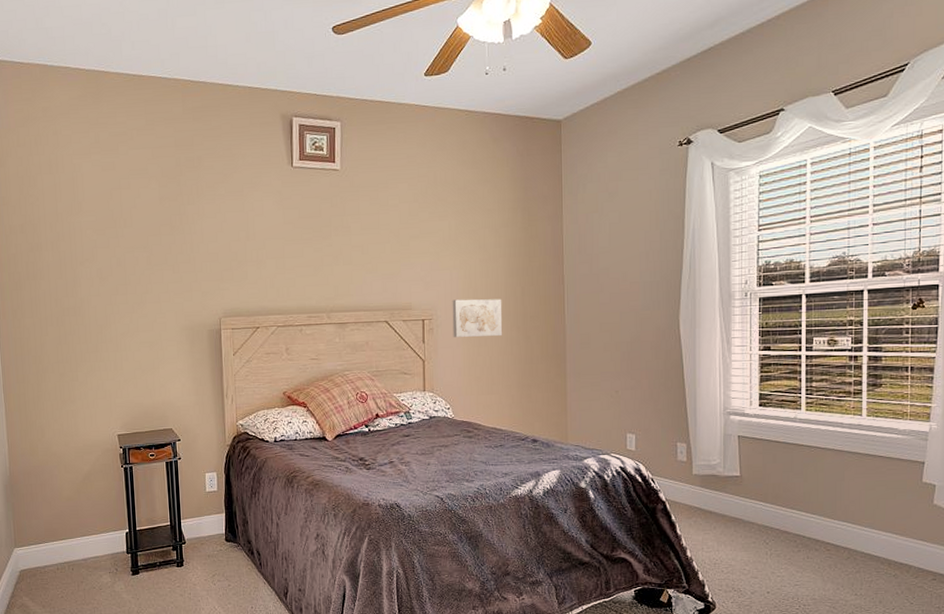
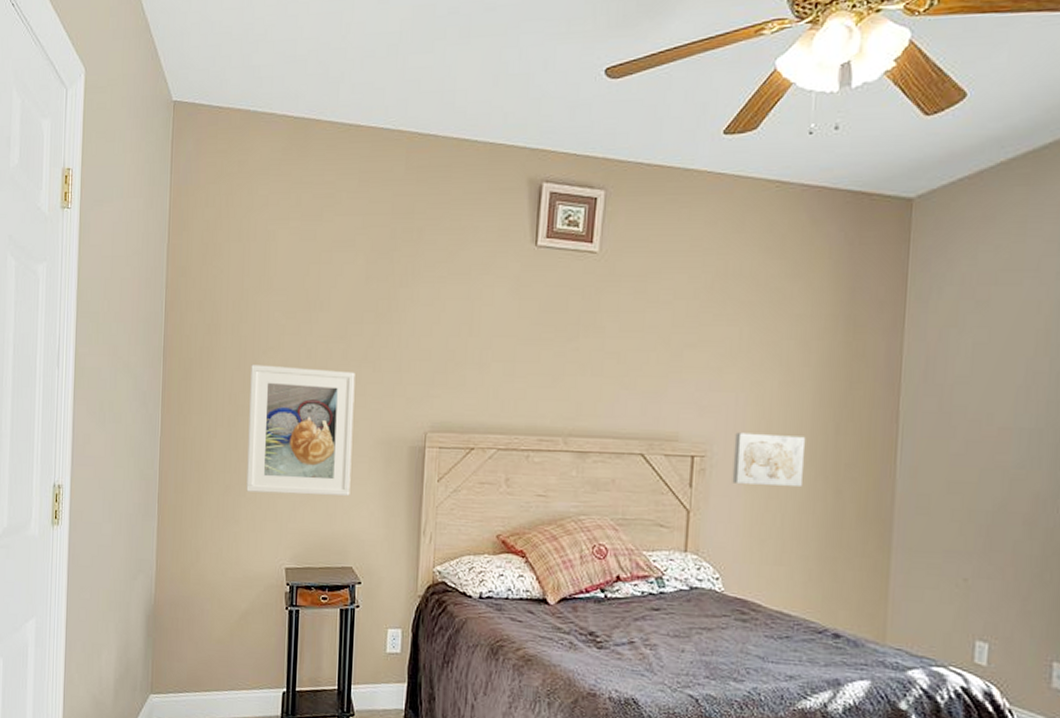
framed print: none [71,273,164,377] -> present [246,364,355,497]

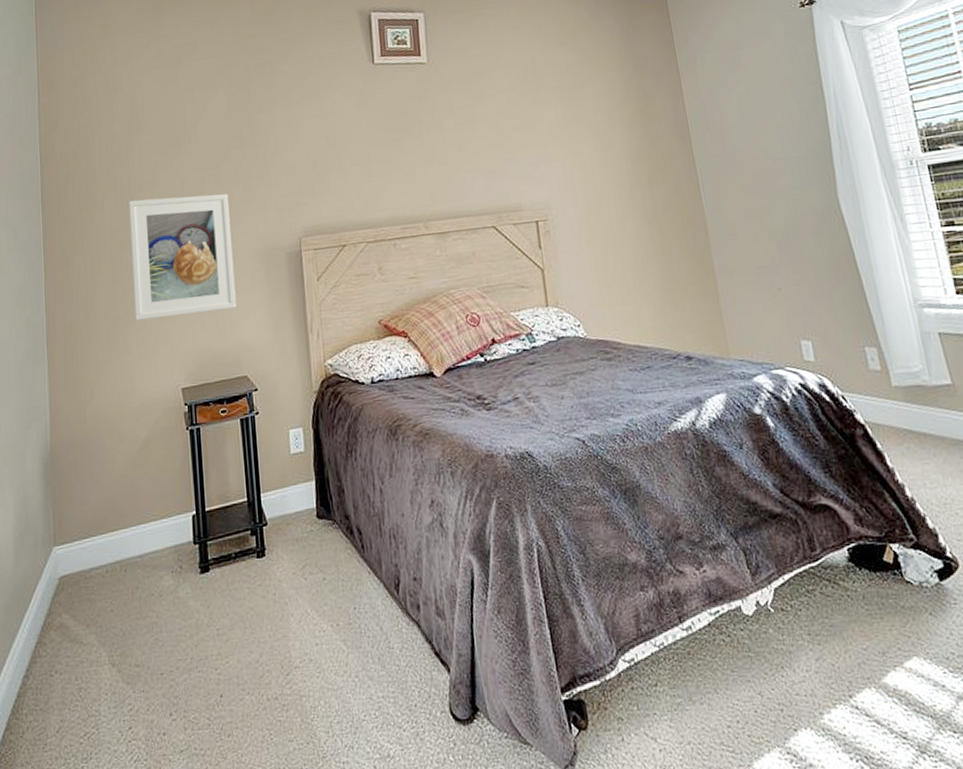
wall art: present [732,432,806,488] -> none [568,190,632,239]

